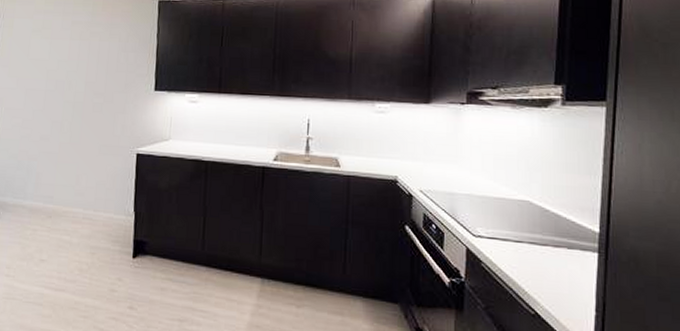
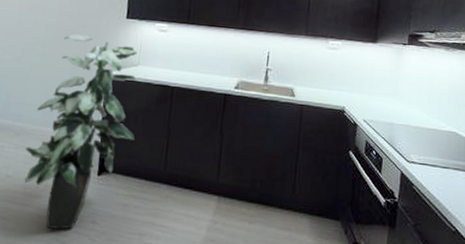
indoor plant: none [58,109,169,316] -> present [24,34,137,230]

